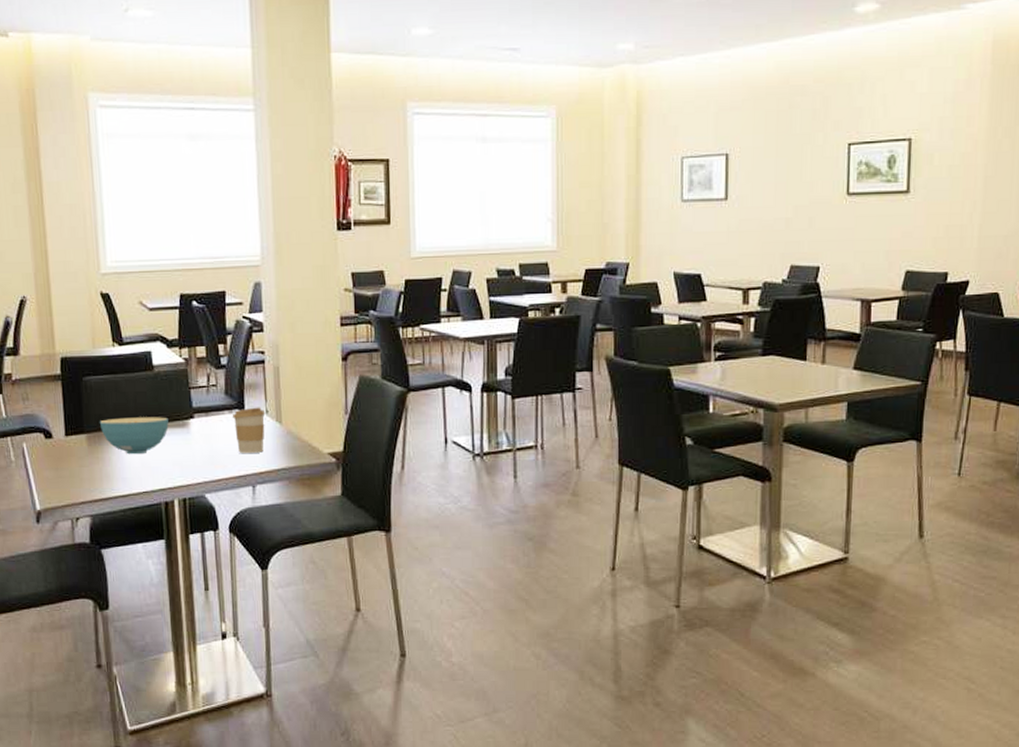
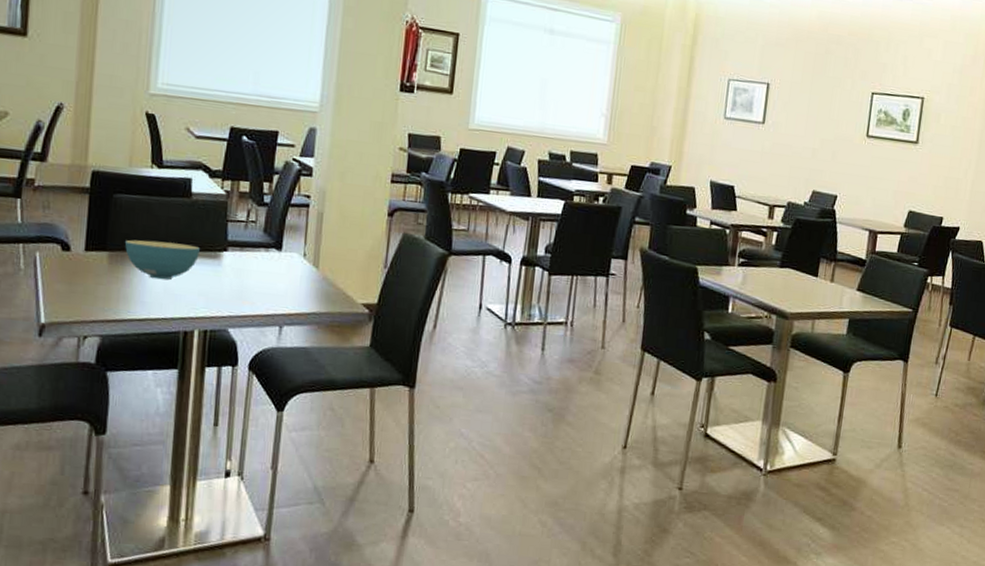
coffee cup: present [233,407,266,453] -> none [268,248,303,295]

